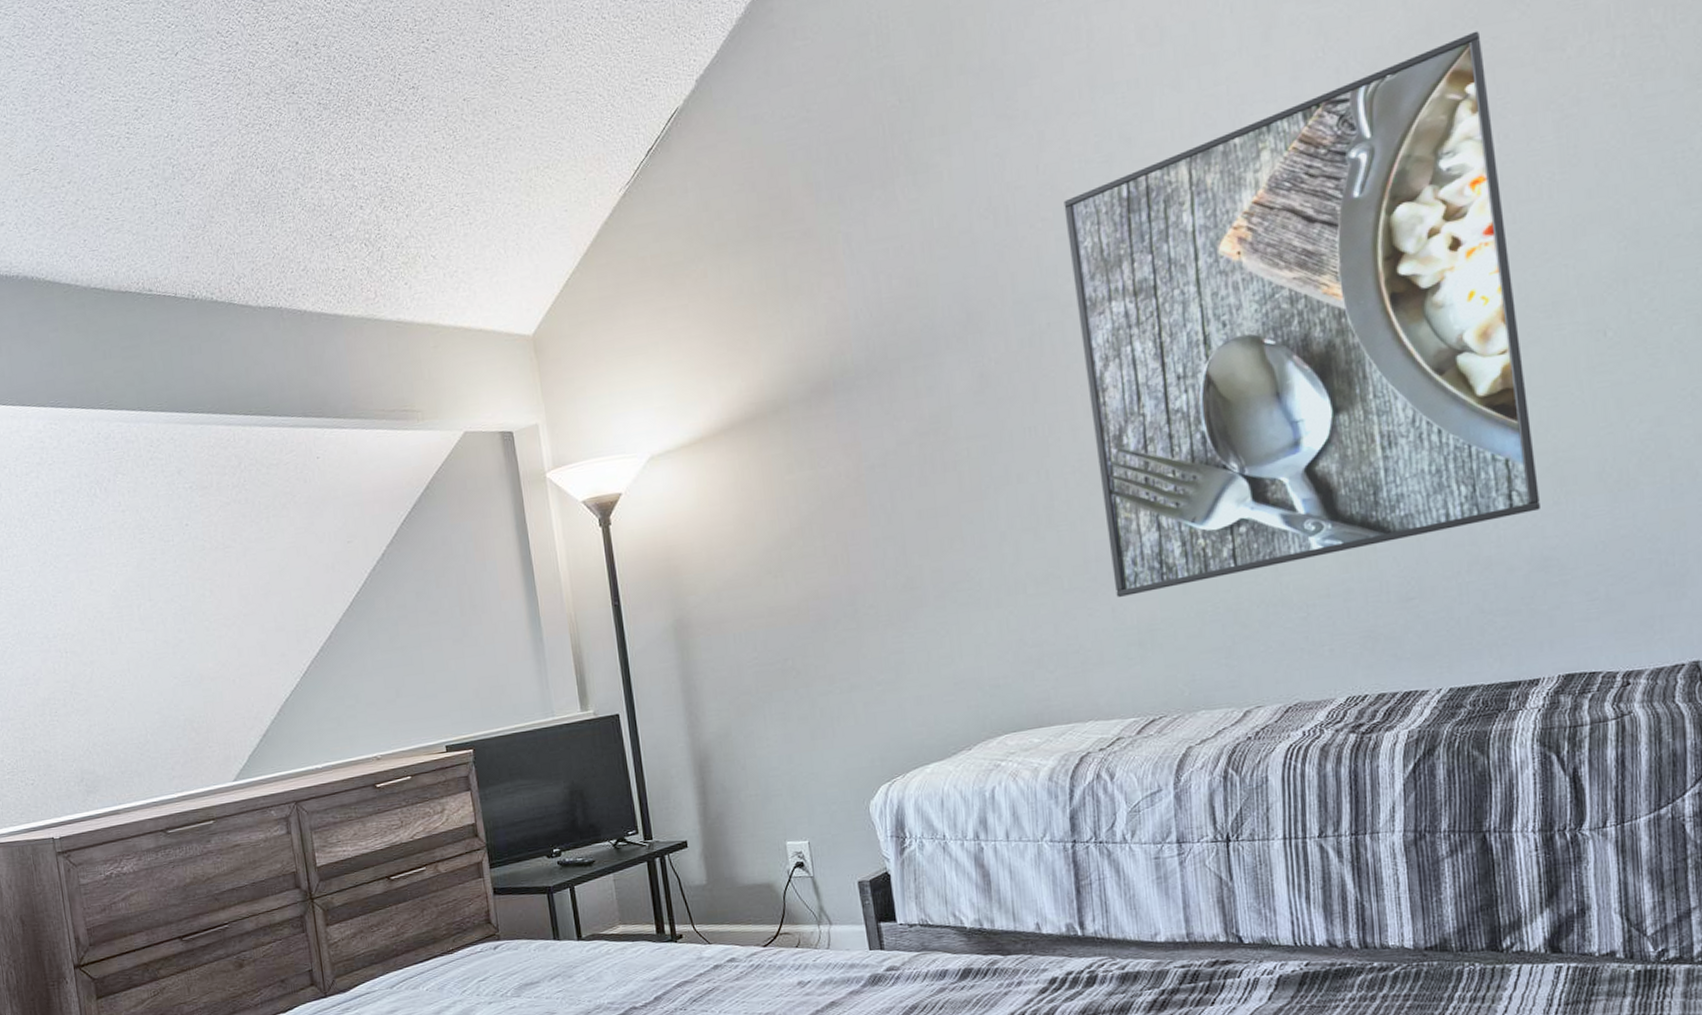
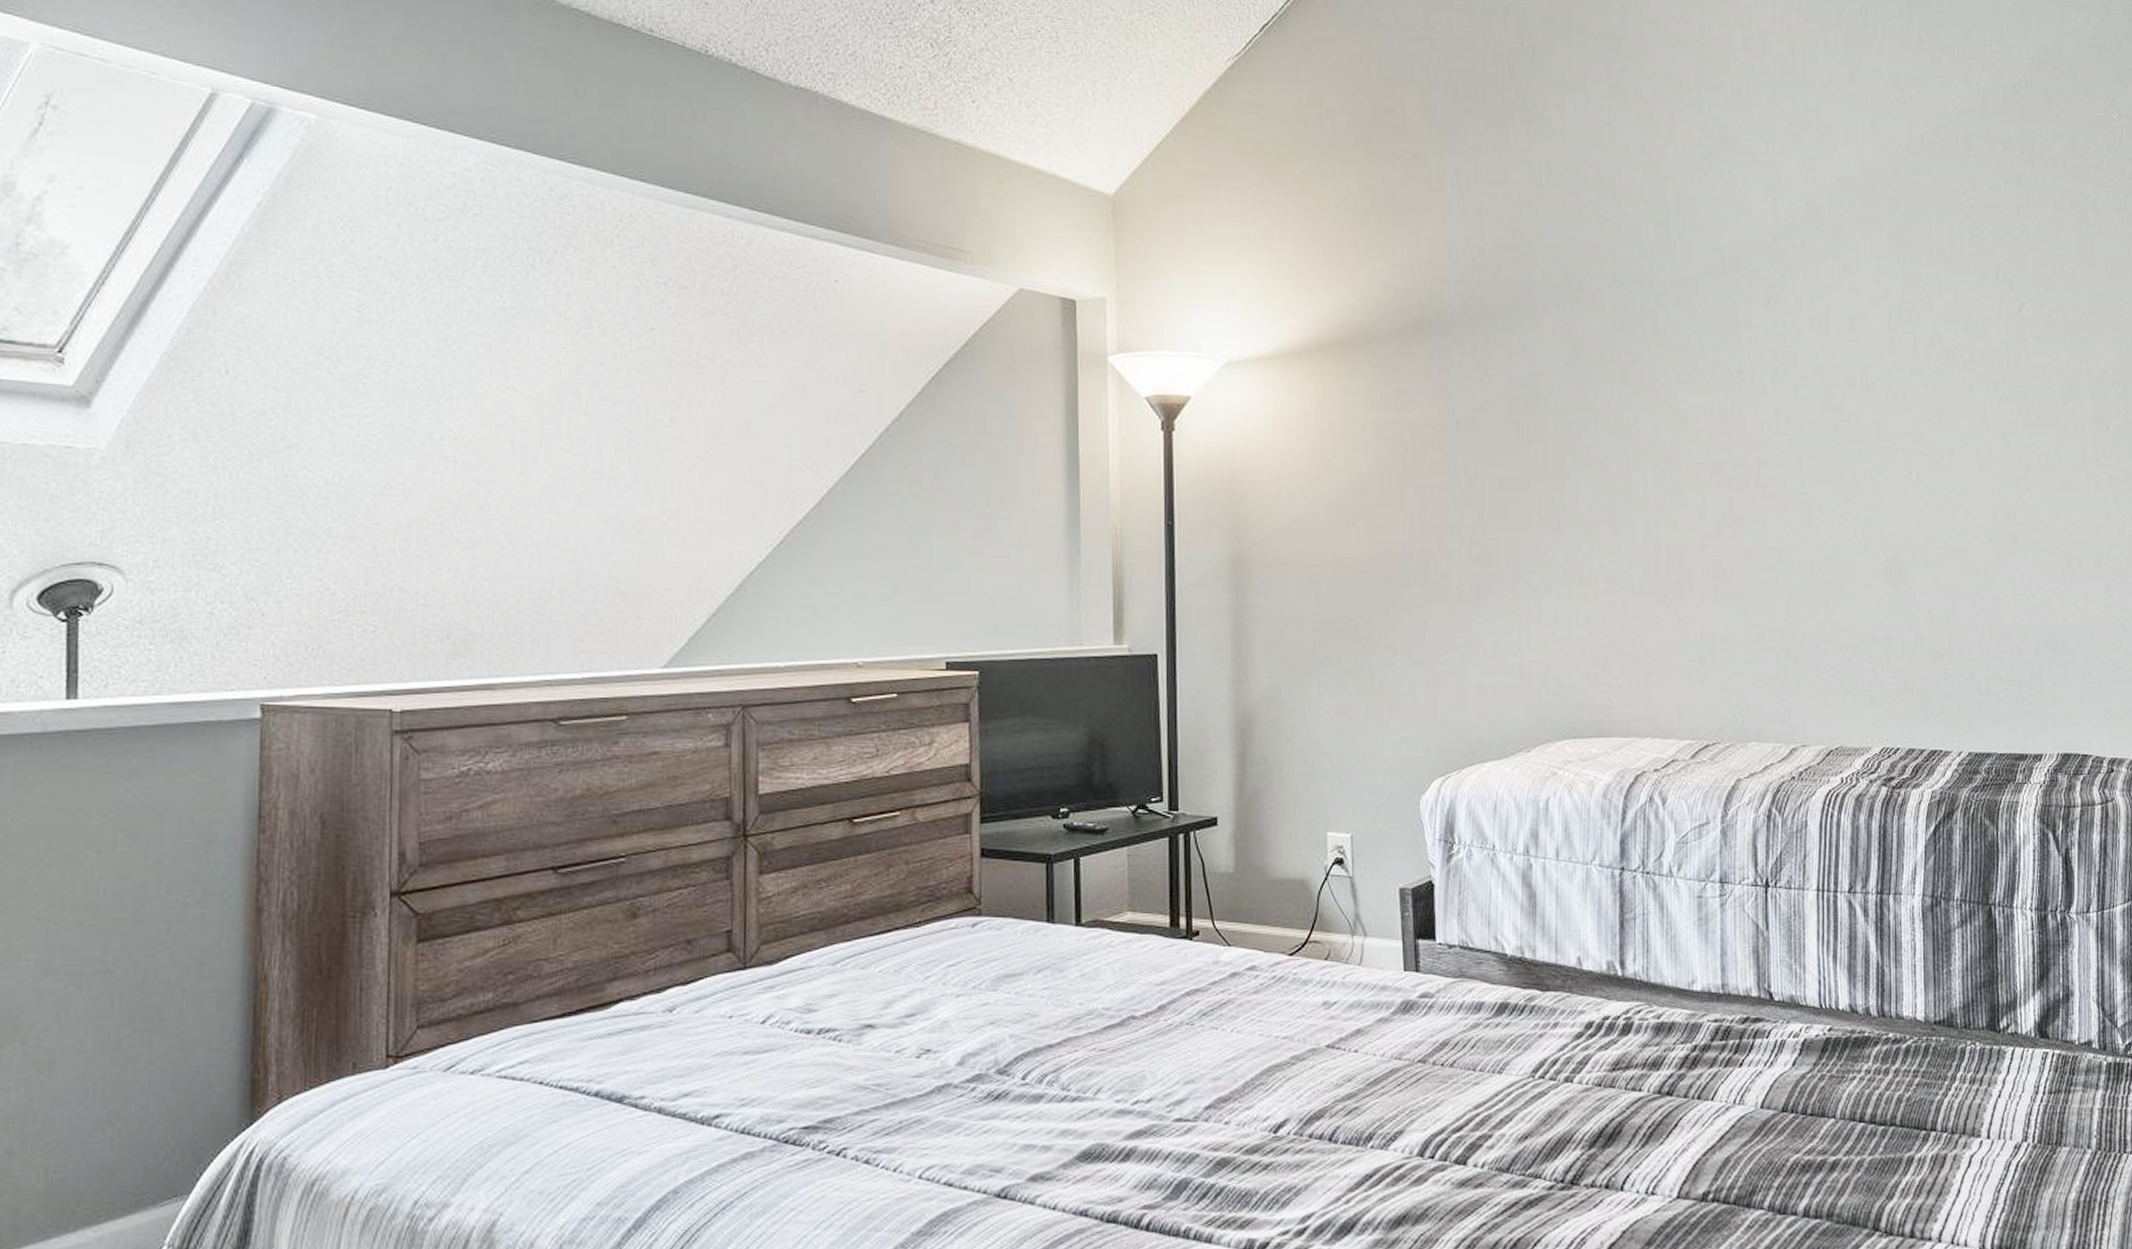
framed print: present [1063,30,1540,597] -> none [1665,121,2050,608]

